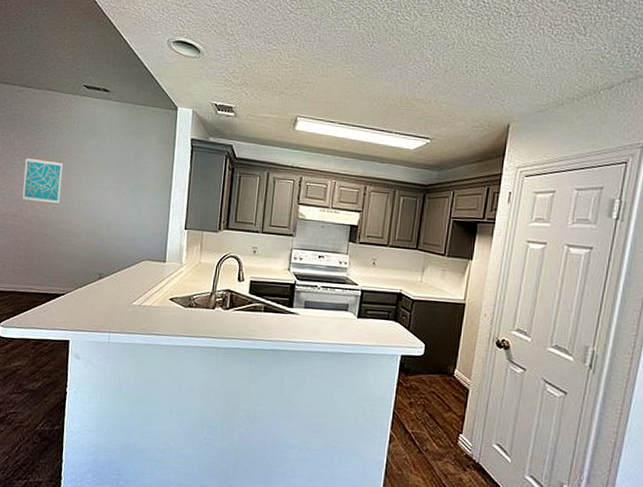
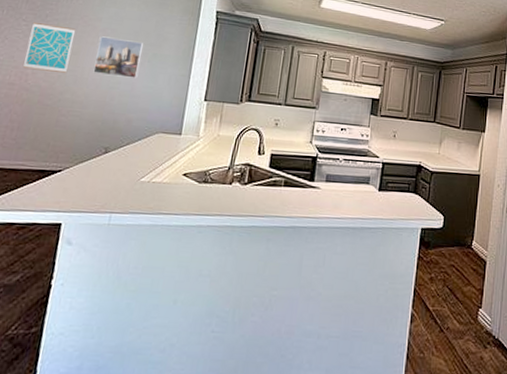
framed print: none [82,168,126,209] -> present [93,36,144,79]

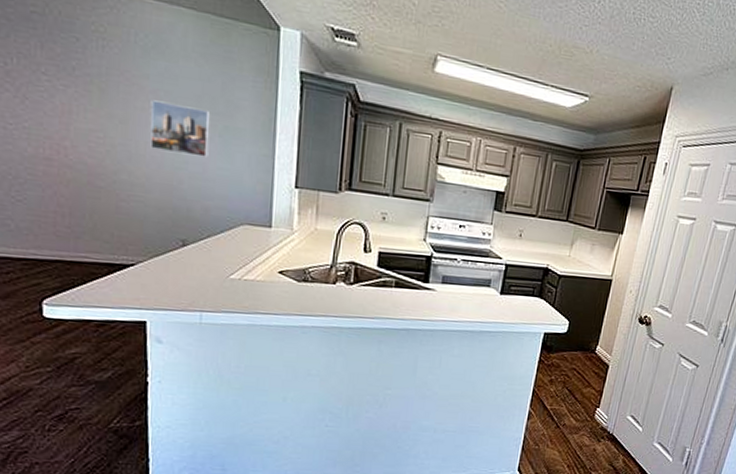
wall art: present [23,23,76,73] -> none [57,77,118,147]

